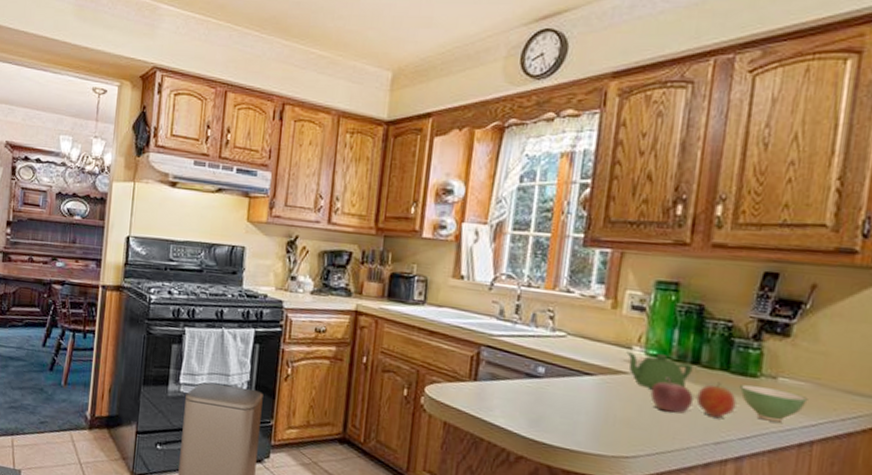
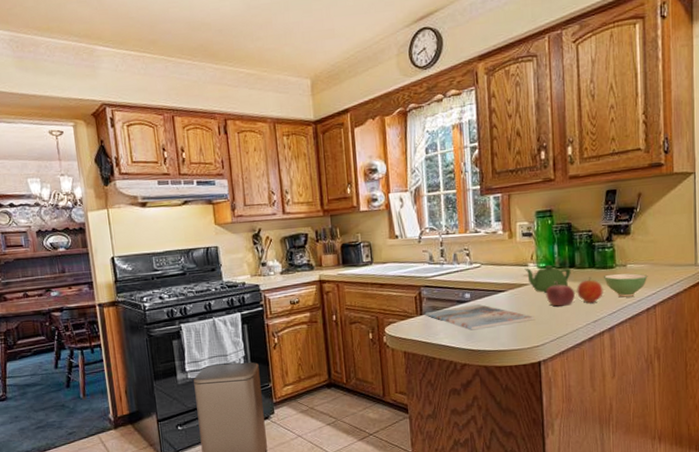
magazine: none [479,378,629,422] -> present [424,304,534,331]

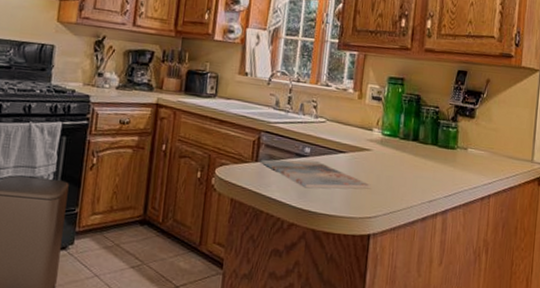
teapot: present [524,265,571,293] -> none [369,132,414,162]
fruit: present [546,281,575,307] -> none [385,151,414,180]
fruit: present [577,277,603,303] -> none [416,154,442,181]
bowl: present [603,273,648,298] -> none [443,154,486,182]

